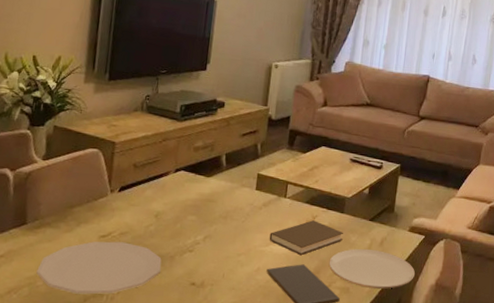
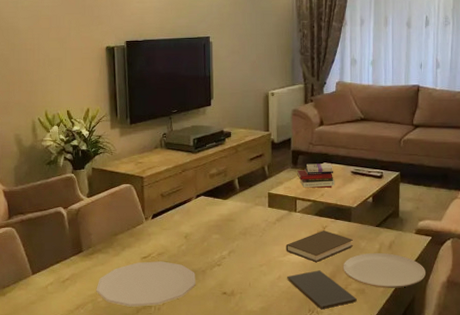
books: none [292,146,332,174] -> present [297,163,335,188]

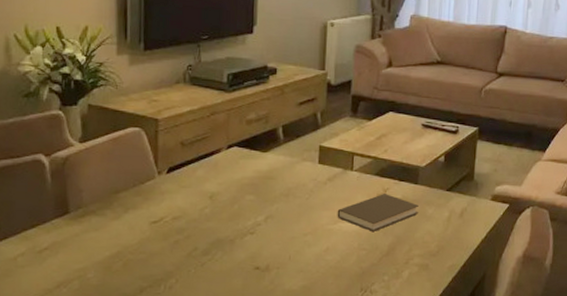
plate: present [96,261,196,307] -> none [85,227,221,285]
tablet: present [287,270,357,309] -> none [336,241,419,288]
books: present [297,163,335,188] -> none [357,112,402,142]
plate: present [343,252,427,288] -> none [404,221,501,263]

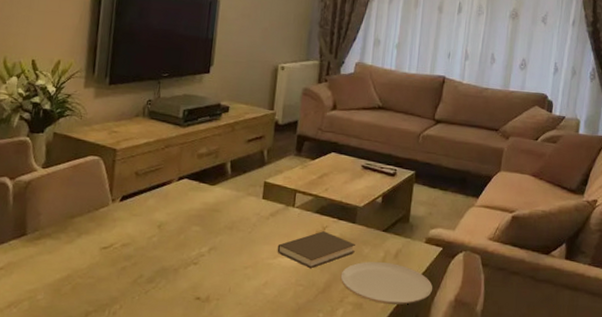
plate: none [404,221,501,263] -> present [340,261,433,305]

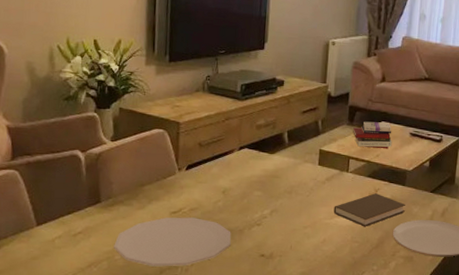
plate: none [36,253,165,309] -> present [114,217,231,267]
books: none [300,152,343,182] -> present [353,121,392,148]

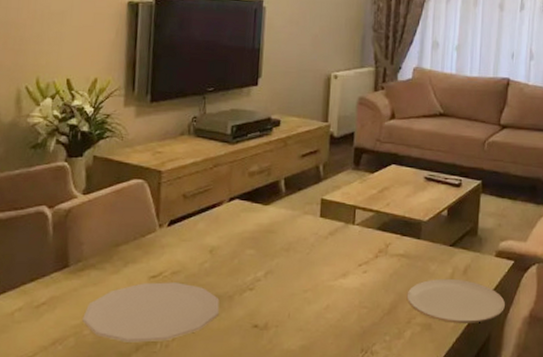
book: present [333,193,405,226] -> none [338,249,421,288]
books: present [353,121,392,148] -> none [359,165,405,196]

